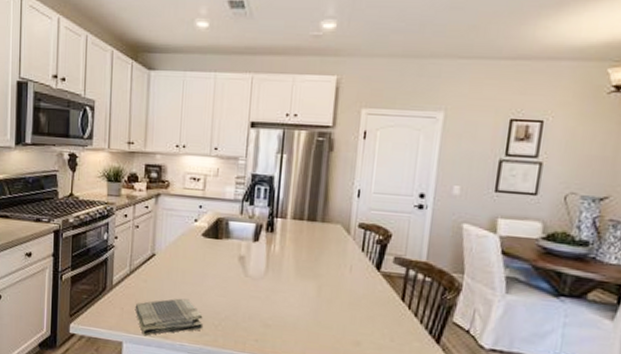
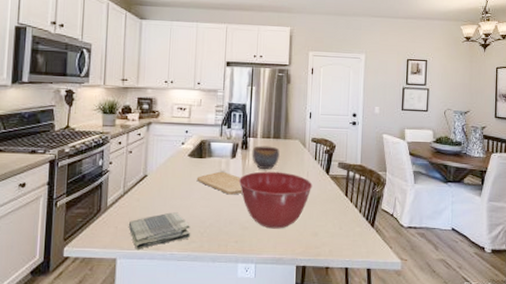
chopping board: none [211,256,266,286] -> present [196,171,243,195]
mixing bowl: none [261,260,357,332] -> present [238,171,313,229]
bowl: none [279,228,315,259] -> present [252,145,280,170]

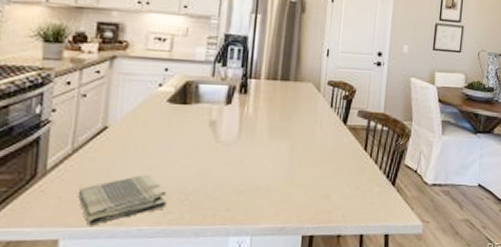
chopping board: present [196,171,243,195] -> none [177,121,239,151]
mixing bowl: present [238,171,313,229] -> none [233,121,327,192]
bowl: present [252,145,280,170] -> none [252,89,288,120]

